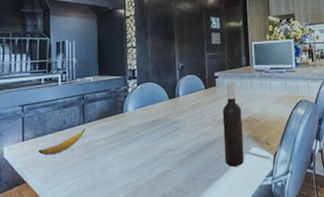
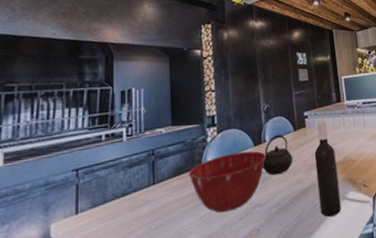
banana: present [38,129,86,156] -> none [95,190,156,229]
mixing bowl: none [111,103,179,153] -> present [187,151,266,213]
kettle: none [176,90,203,127] -> present [262,134,293,176]

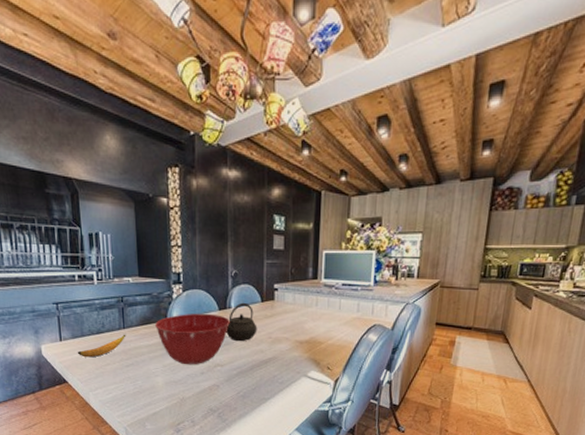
banana: none [95,190,156,229] -> present [77,334,126,358]
wine bottle: present [314,119,342,217] -> none [279,295,302,389]

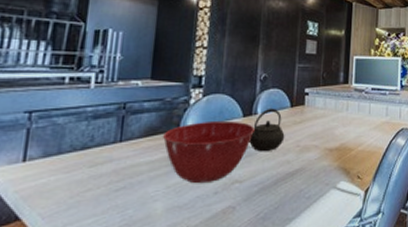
banana: present [77,334,126,358] -> none [45,149,123,183]

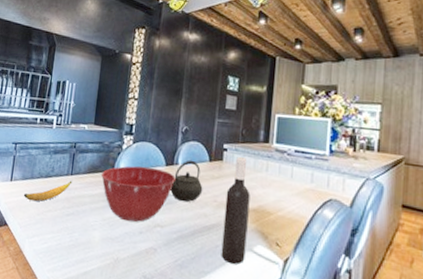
banana: none [45,149,123,183] -> present [23,180,73,202]
wine bottle: none [305,100,333,204] -> present [221,157,251,265]

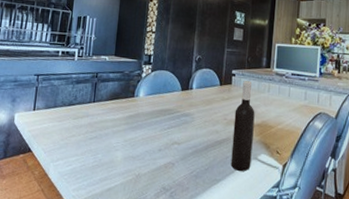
banana: present [23,180,73,202] -> none [47,107,95,128]
mixing bowl: present [101,166,175,222] -> none [122,92,190,142]
kettle: present [170,160,203,203] -> none [186,84,215,122]

